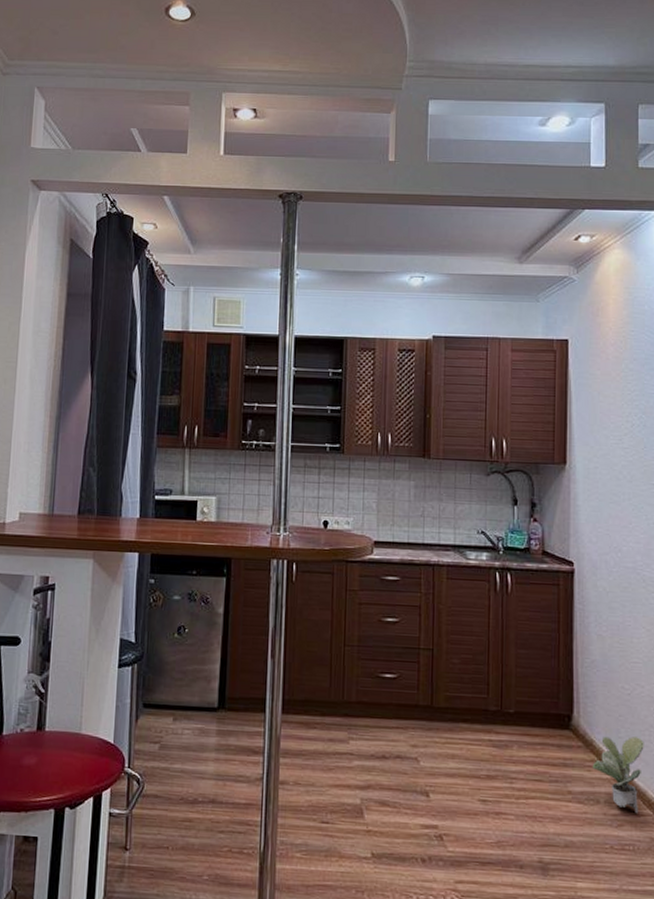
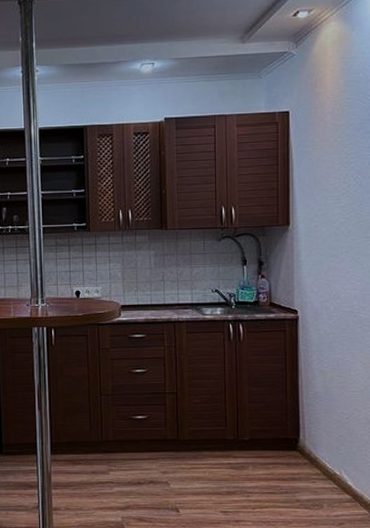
potted plant: present [592,736,644,814] -> none [317,452,361,514]

